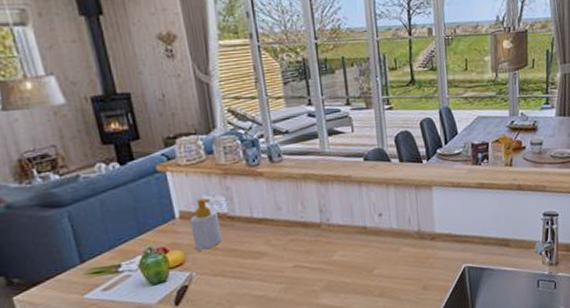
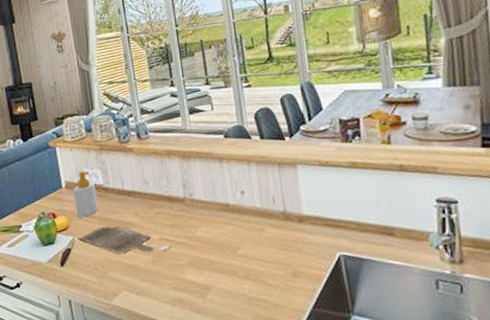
home sign: none [198,257,306,286] -> present [79,226,171,254]

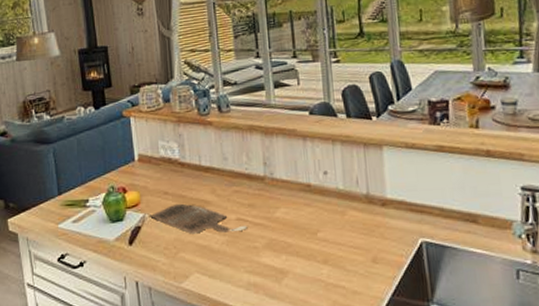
soap bottle: present [73,171,99,218] -> none [146,143,174,194]

